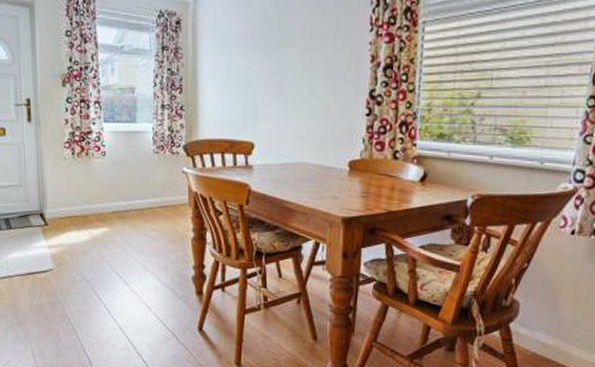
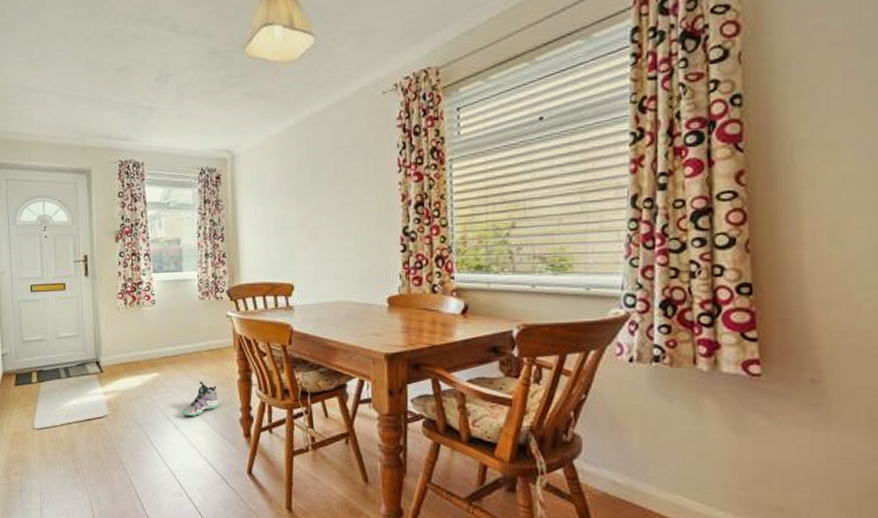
sneaker: none [133,238,171,274] -> present [182,381,218,417]

